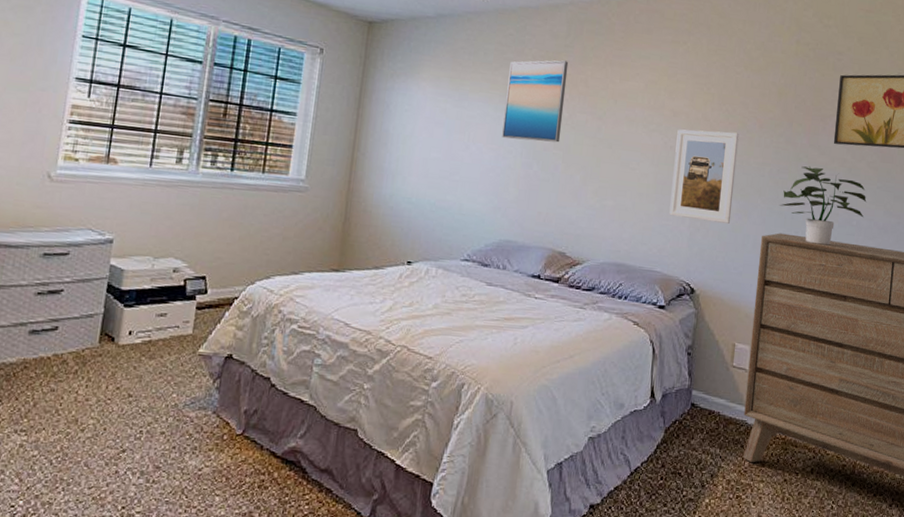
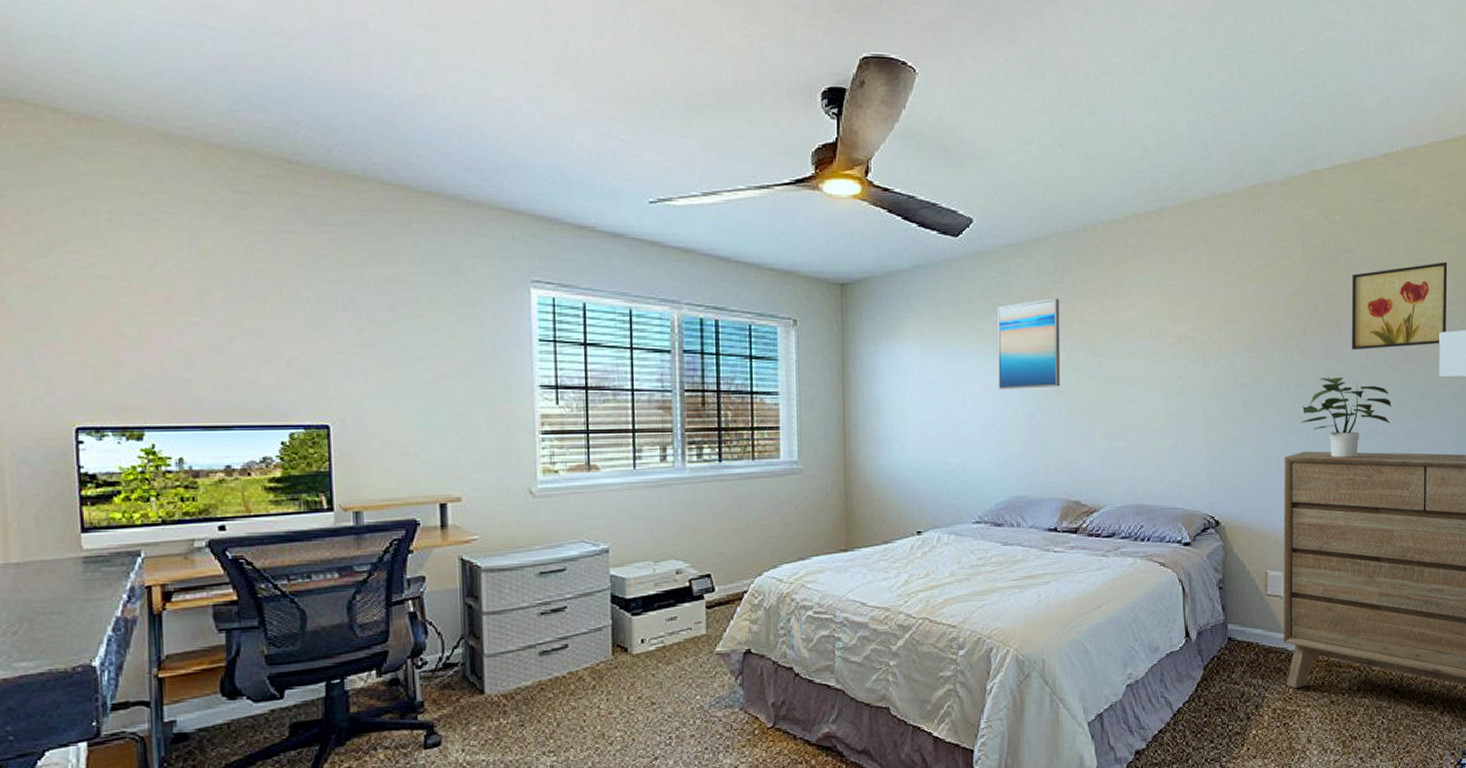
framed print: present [669,129,739,224] -> none [1184,351,1250,449]

